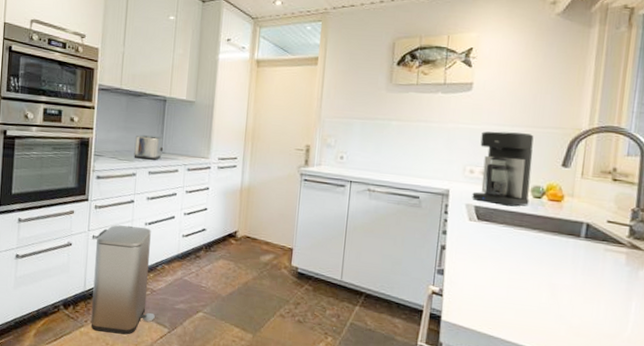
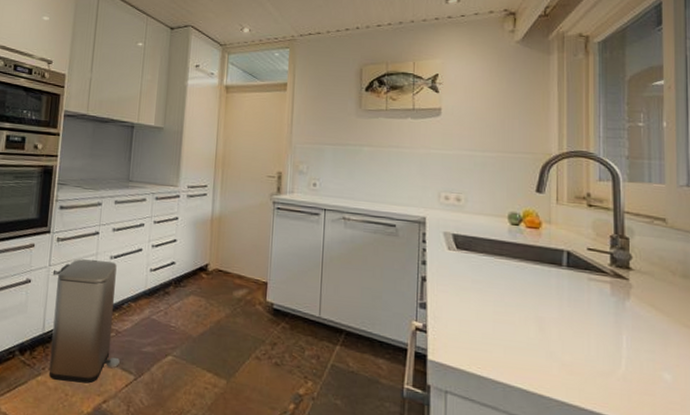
toaster: present [134,135,164,160] -> none [99,162,131,189]
coffee maker: present [472,131,534,206] -> none [449,156,507,234]

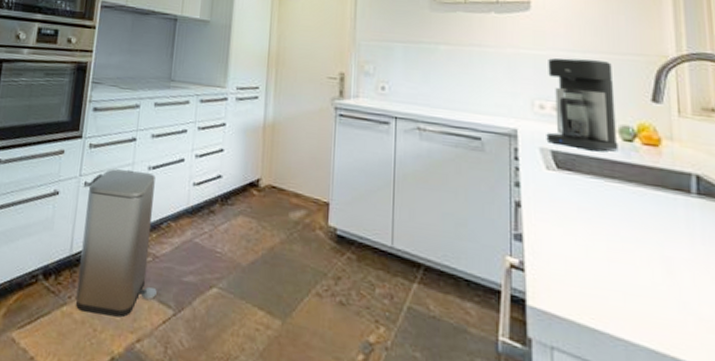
coffee maker: none [449,156,507,234] -> present [546,58,619,152]

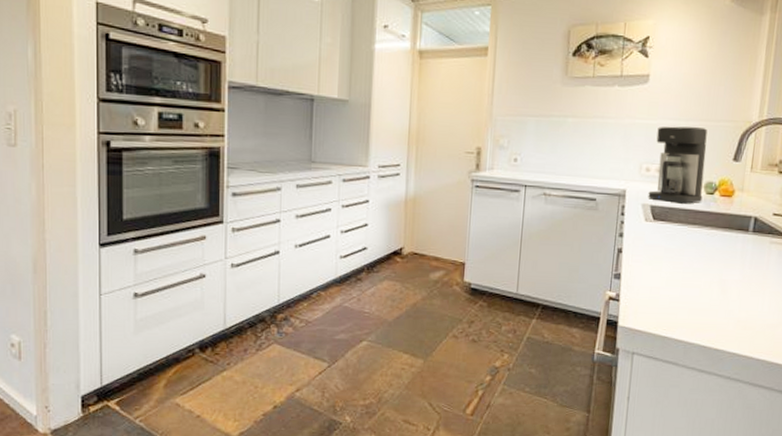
pedal bin: present [75,169,157,318] -> none [234,249,312,374]

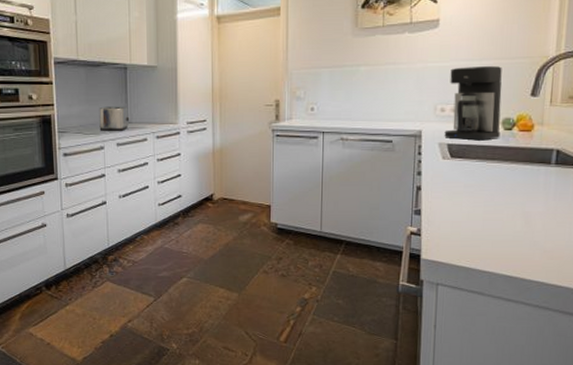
toaster: none [277,141,313,171] -> present [99,106,130,131]

